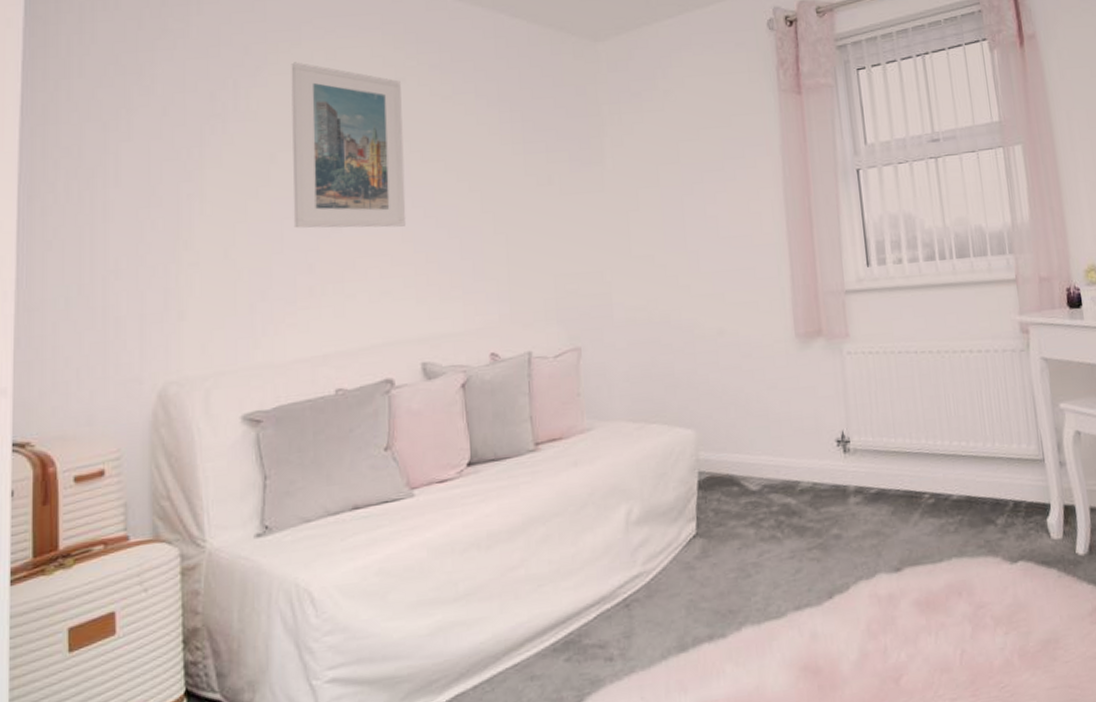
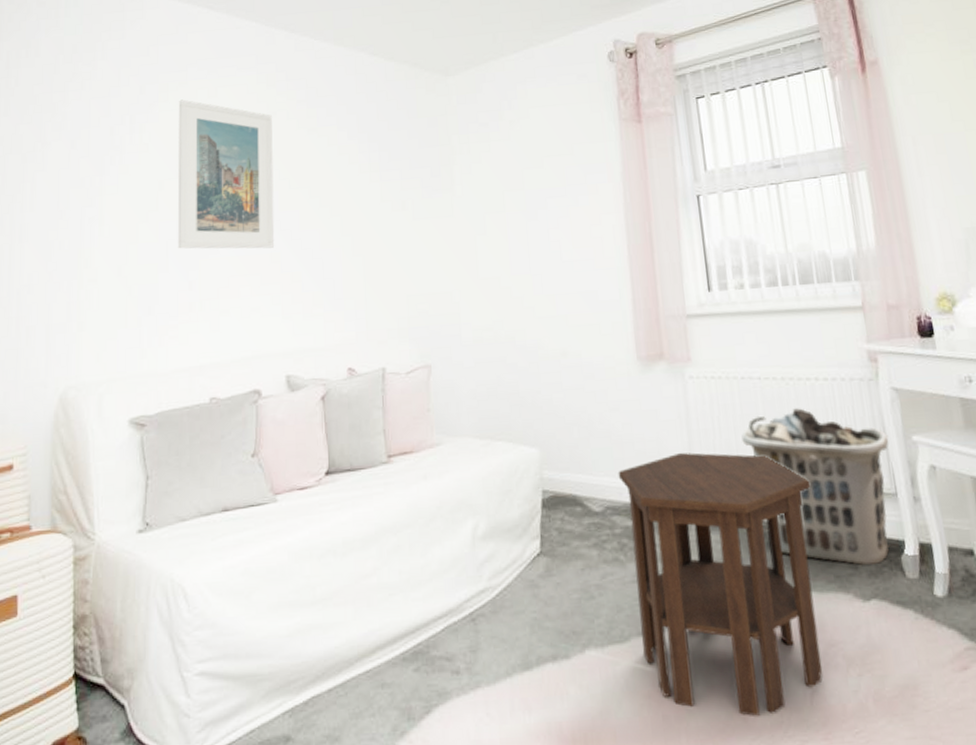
side table: none [775,427,972,681] -> present [618,452,823,717]
clothes hamper: none [898,380,1038,529] -> present [741,408,889,565]

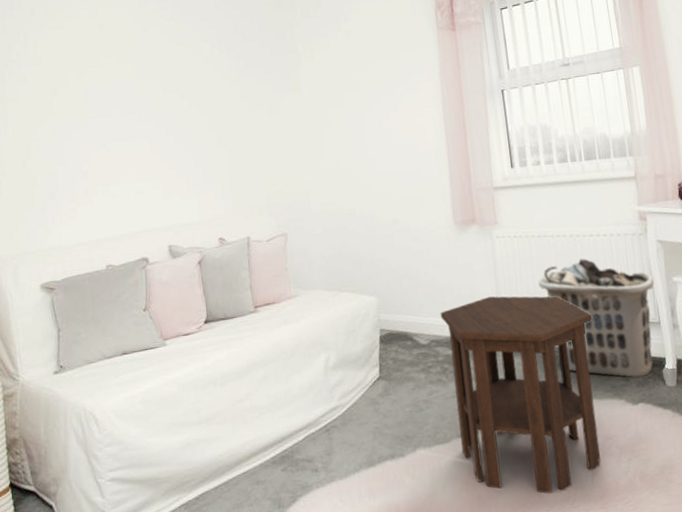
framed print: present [177,99,275,249] -> none [64,19,153,145]

